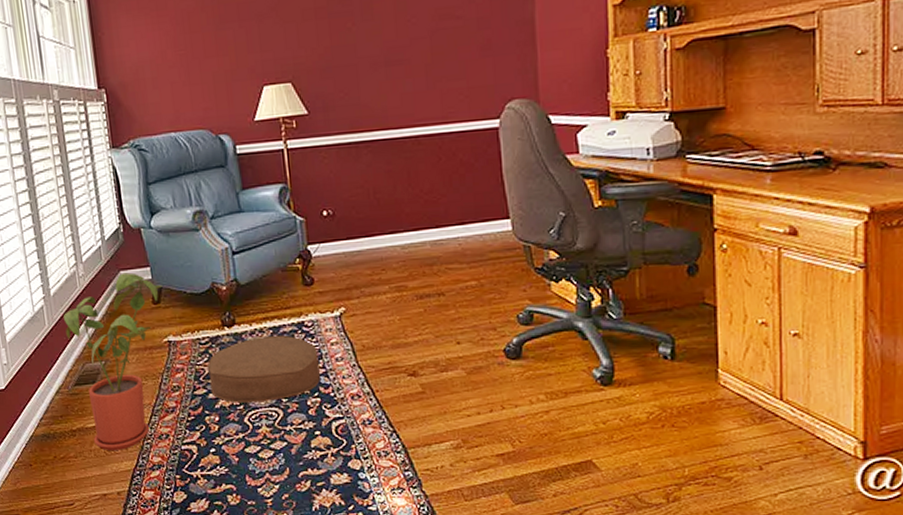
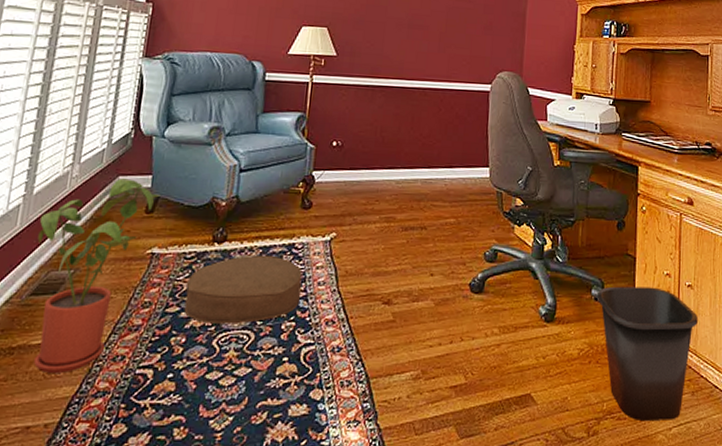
waste bin: none [665,339,809,486] -> present [596,286,698,420]

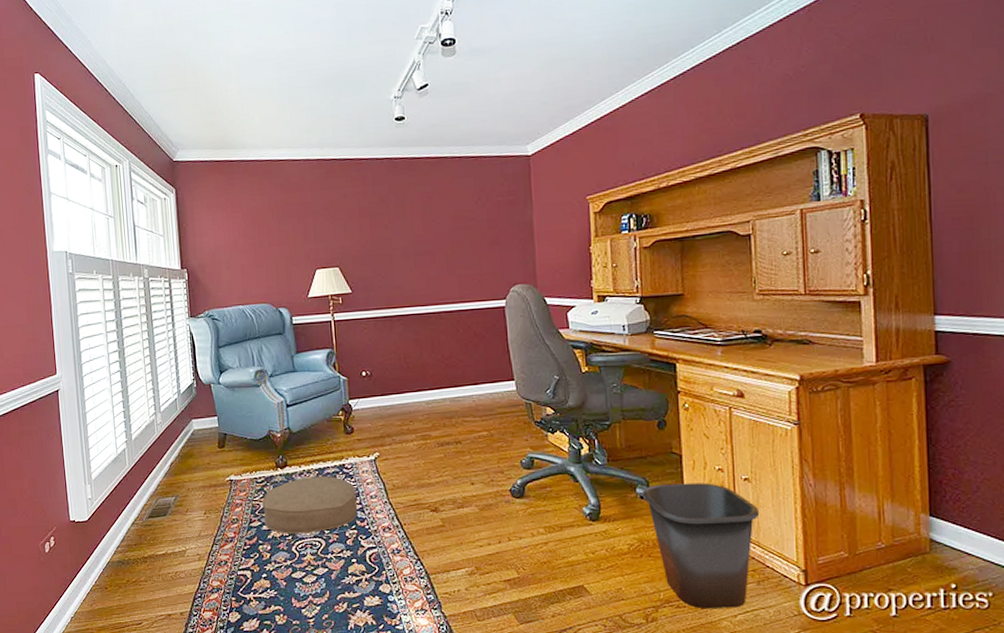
house plant: present [34,178,161,373] -> none [142,421,227,575]

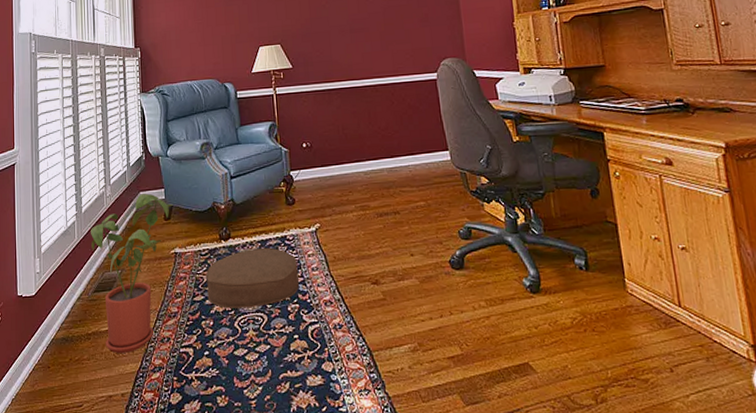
house plant: none [142,421,227,575] -> present [91,193,173,353]
waste bin: present [642,483,759,608] -> none [580,252,700,387]

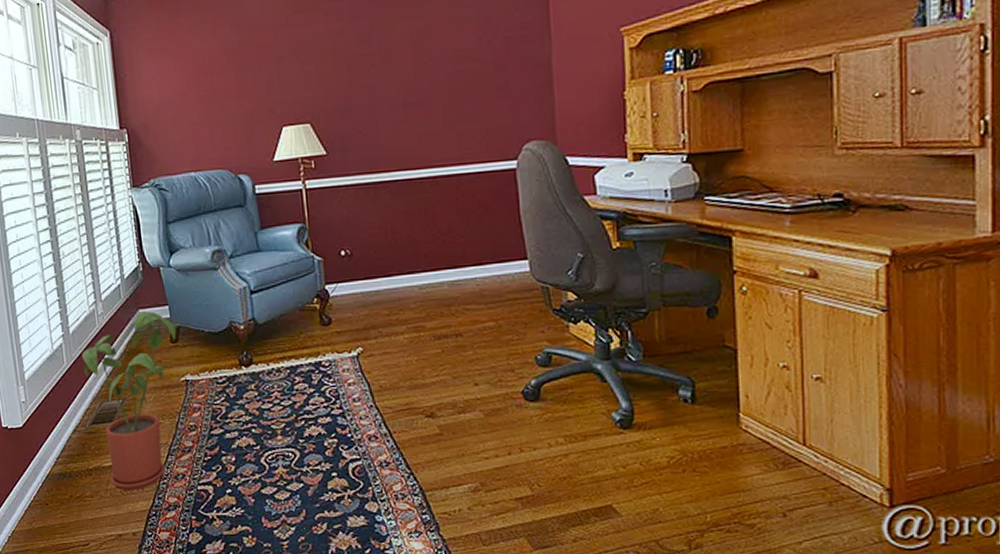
footstool: present [206,247,299,309] -> none [225,375,337,443]

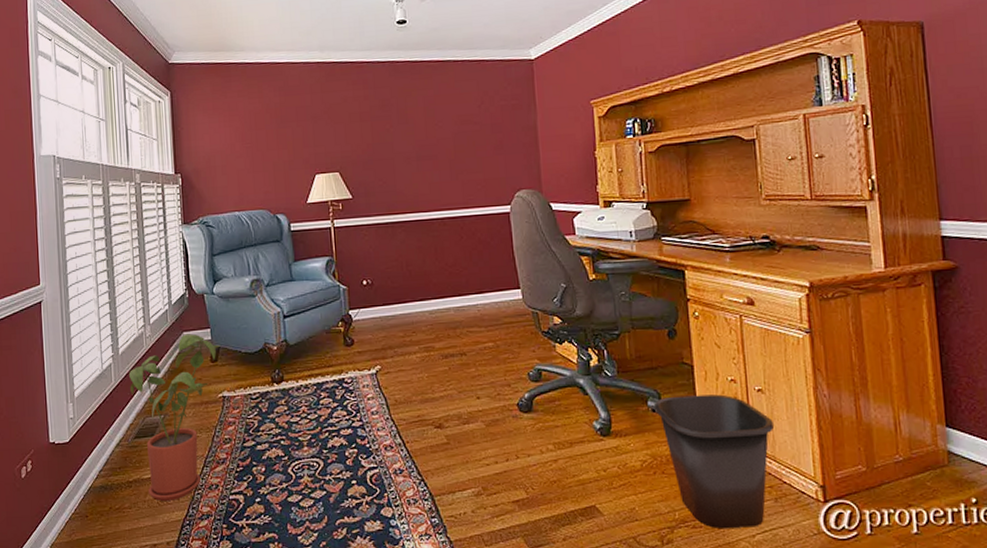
waste bin: none [685,383,833,533] -> present [653,394,774,528]

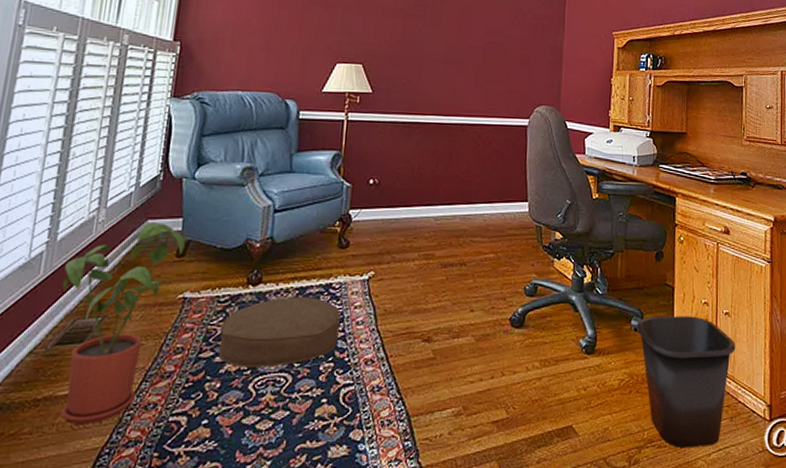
footstool: none [257,390,358,454] -> present [218,296,340,368]

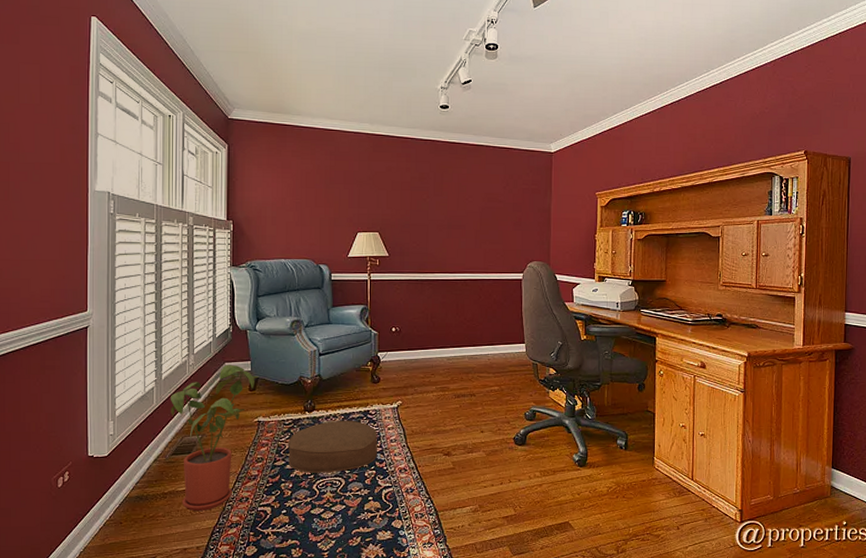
waste bin: present [636,316,735,448] -> none [621,437,710,541]

